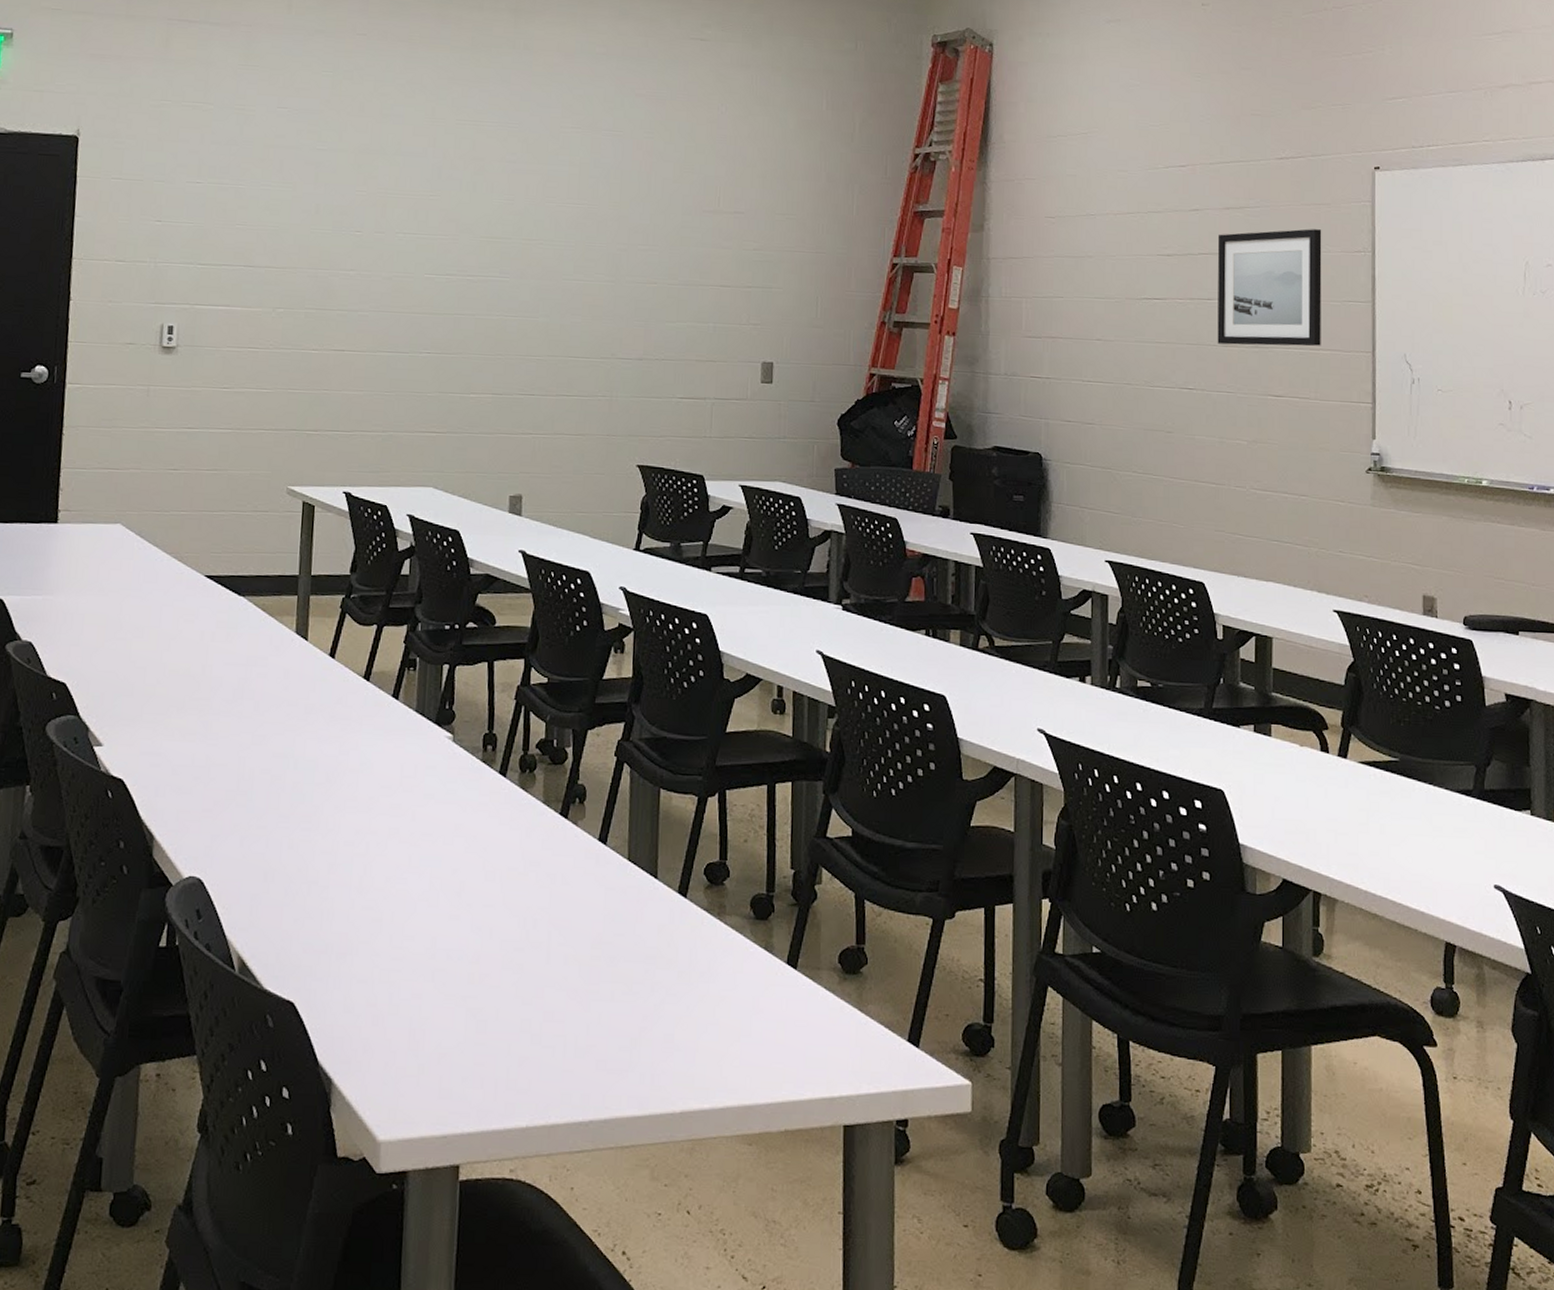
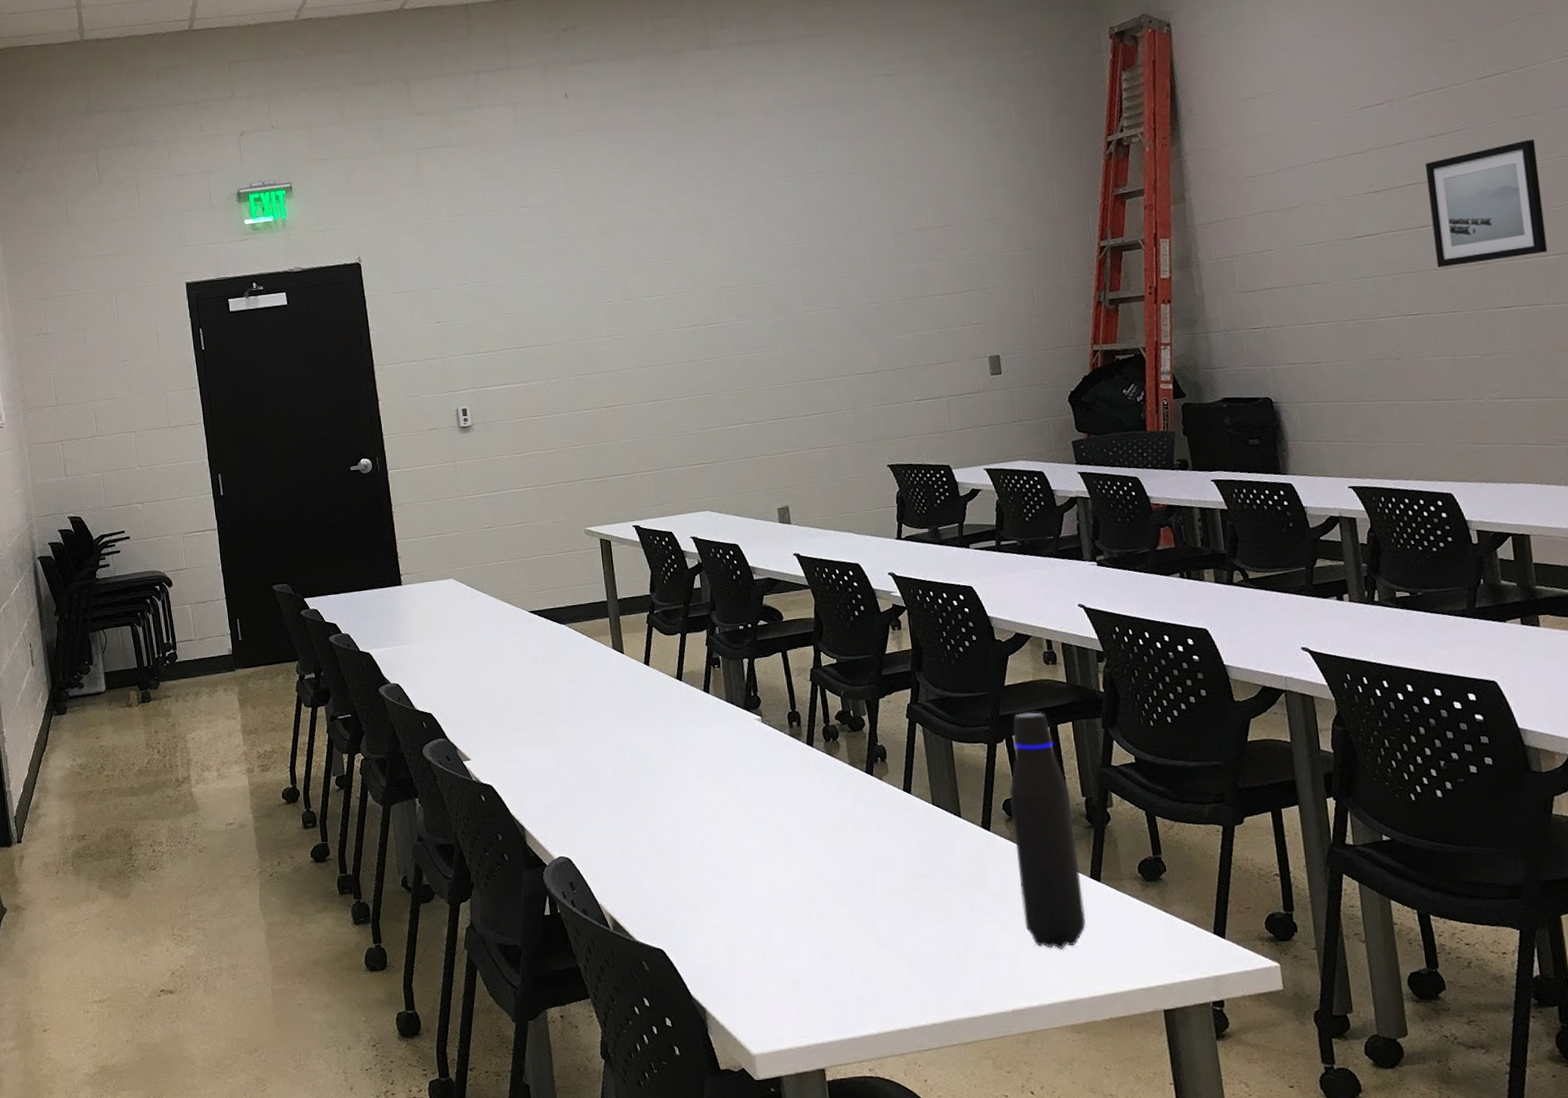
water bottle: none [709,765,779,1044] -> present [1008,712,1086,949]

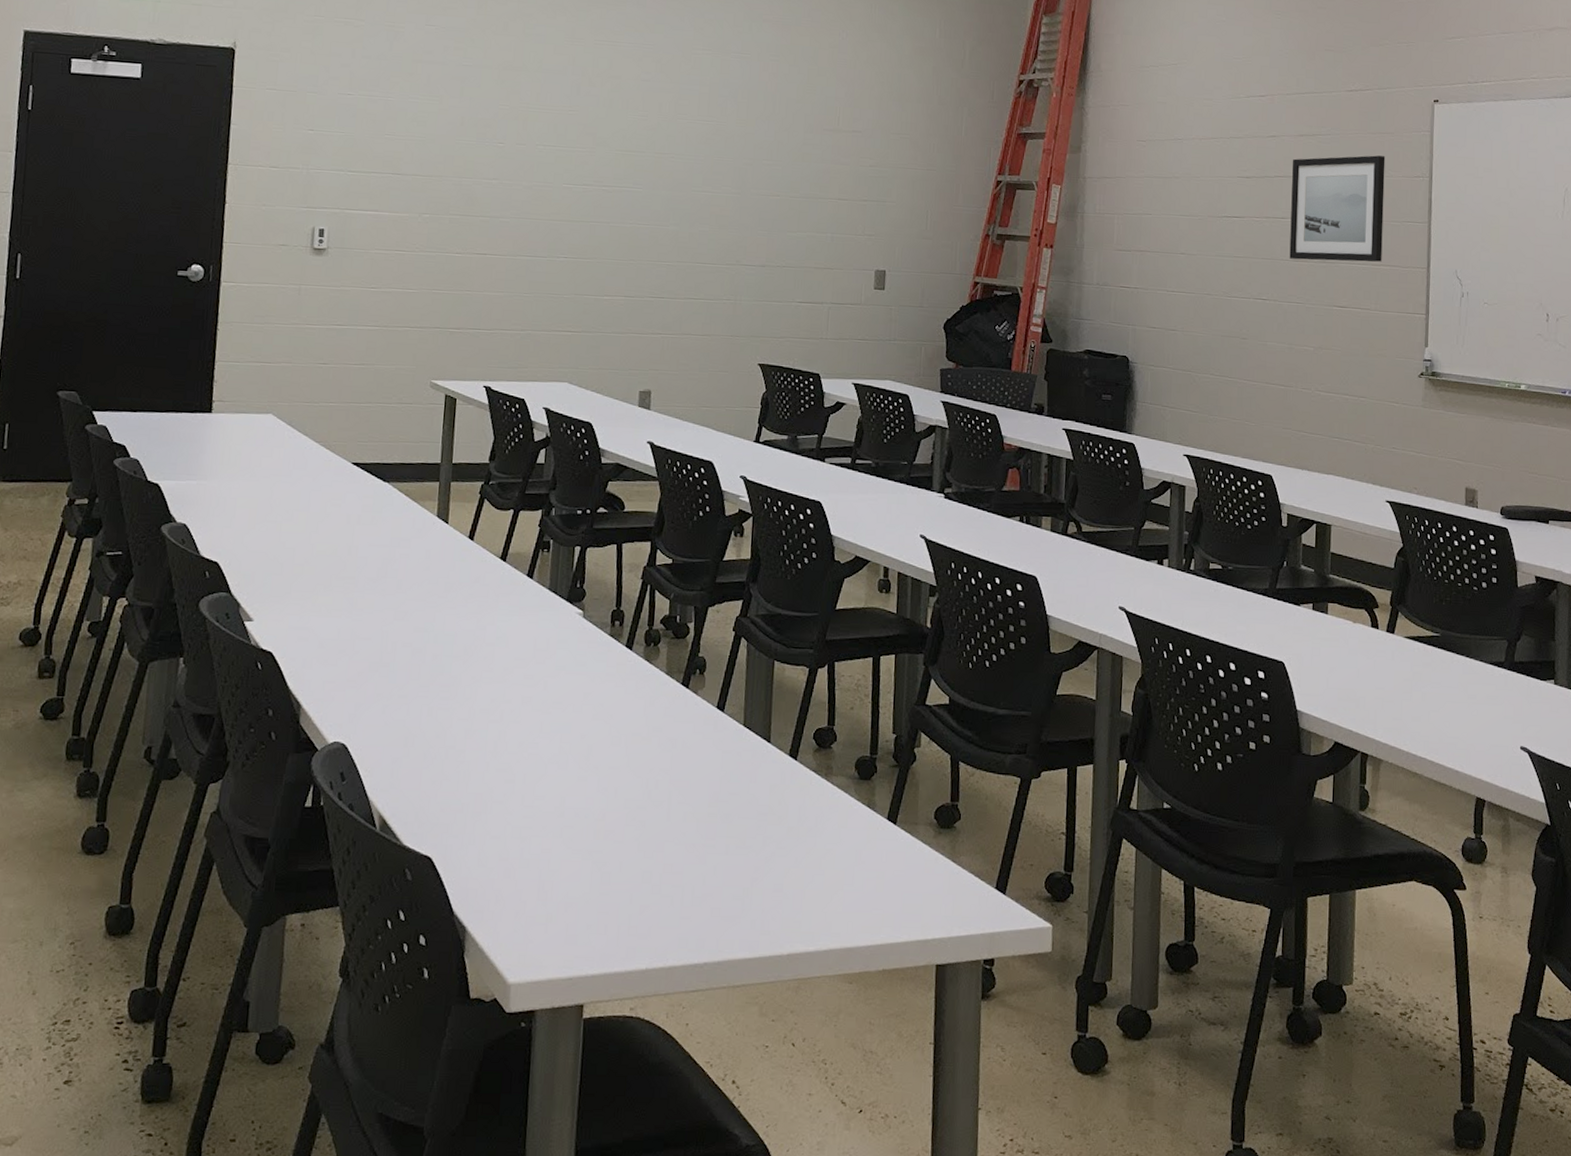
water bottle: present [1008,712,1086,949] -> none [815,640,882,892]

